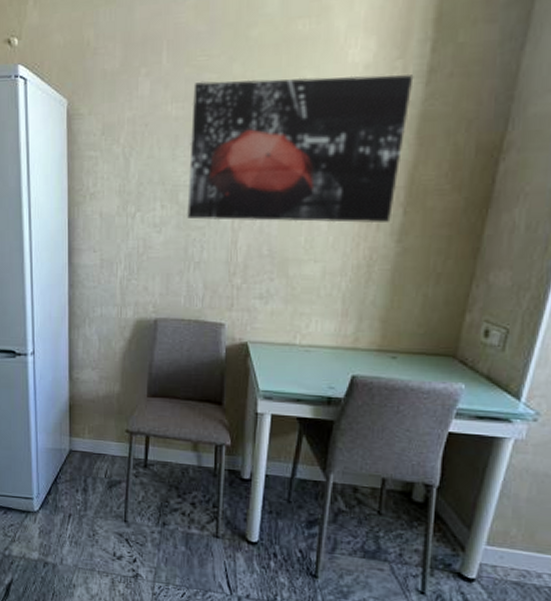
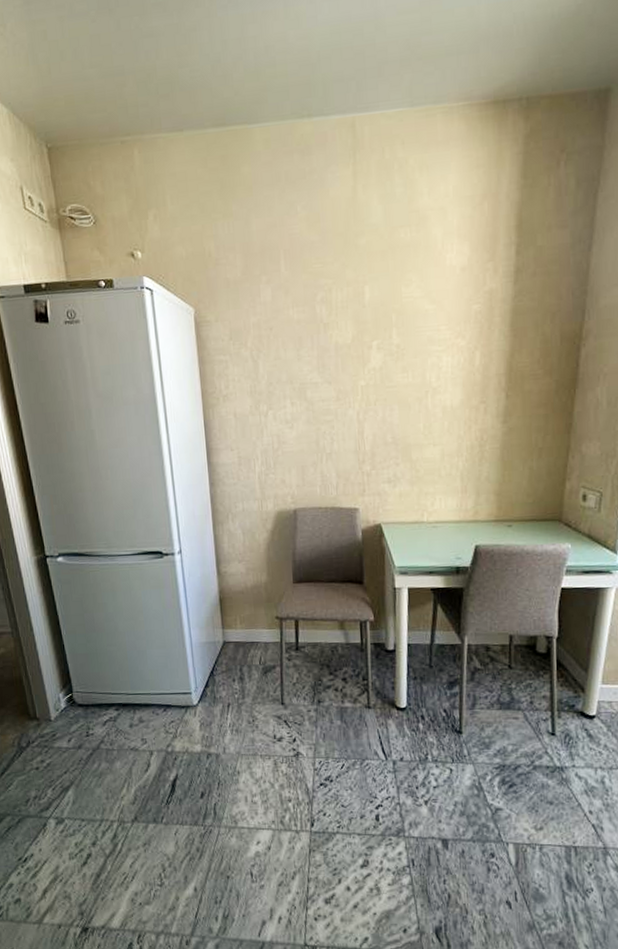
wall art: present [187,73,414,224] -> none [311,274,504,414]

